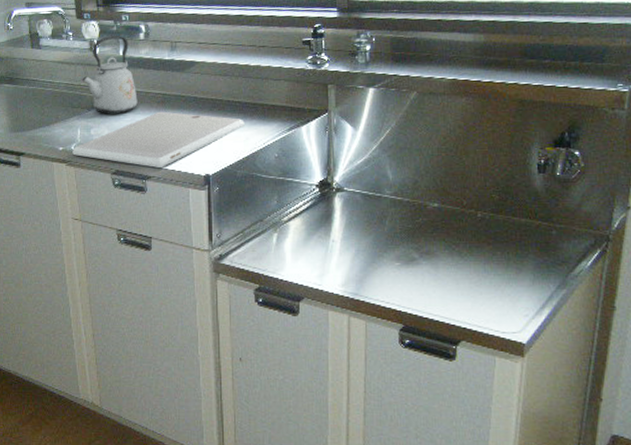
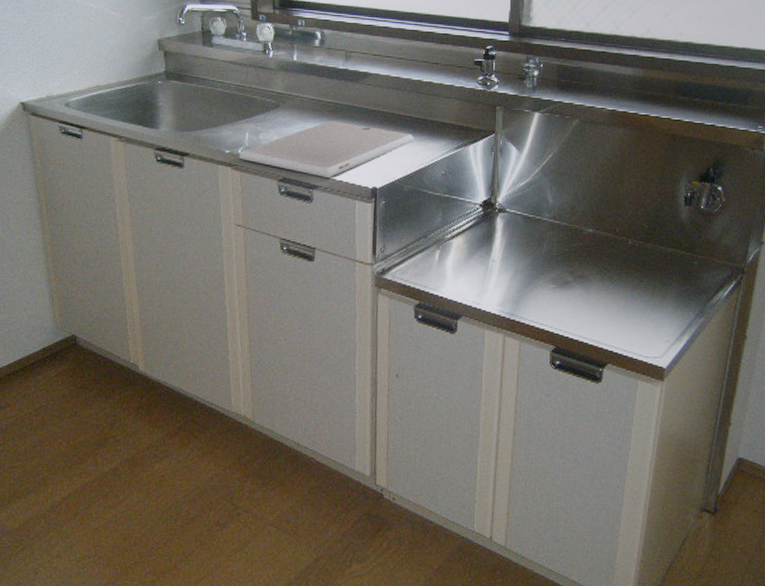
kettle: present [82,35,138,114] -> none [253,39,309,120]

